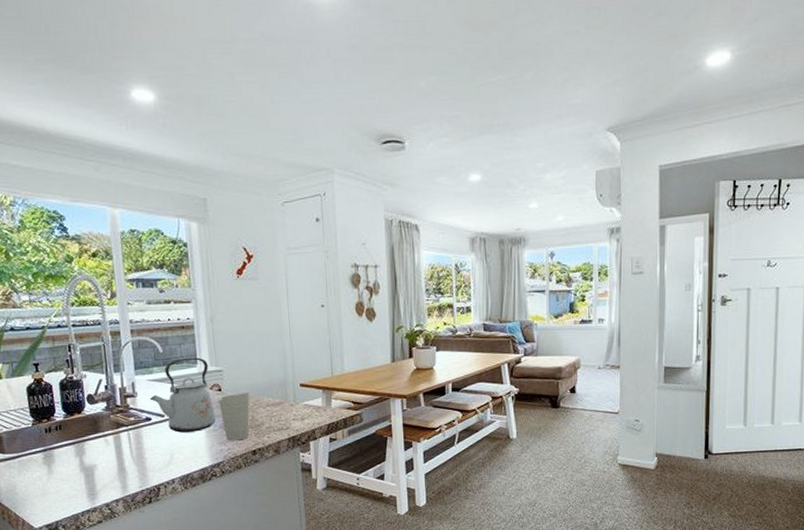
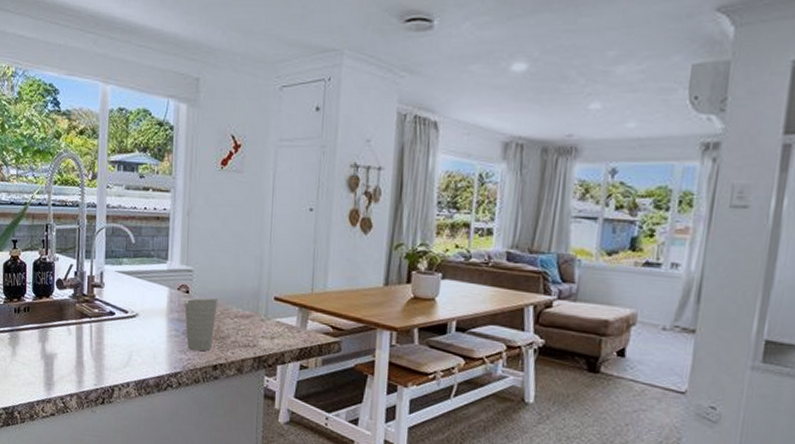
kettle: present [149,357,216,433] -> none [116,252,179,335]

